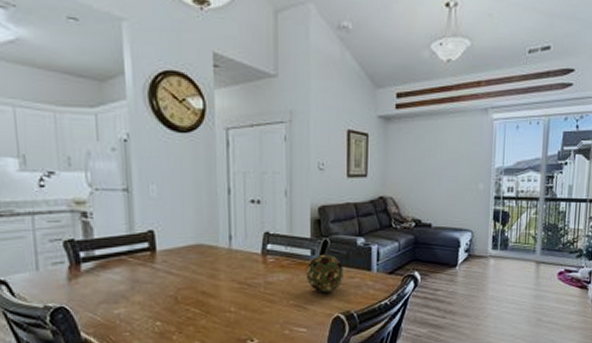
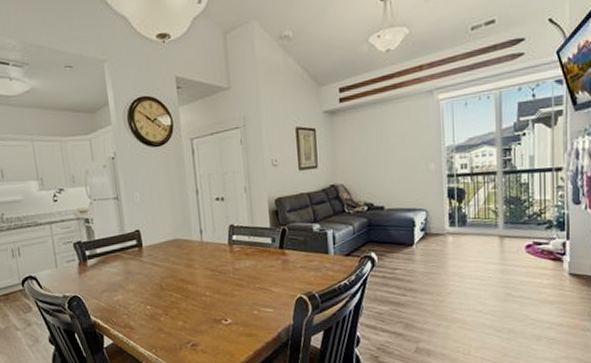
decorative ball: present [306,254,343,293] -> none [268,241,303,276]

